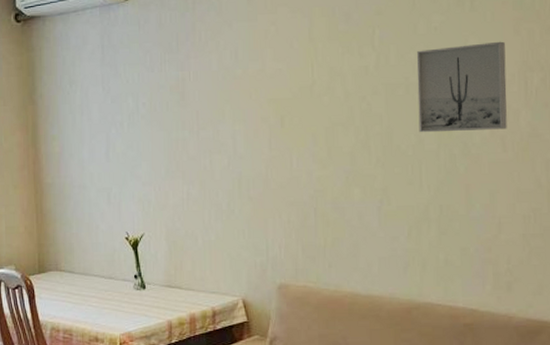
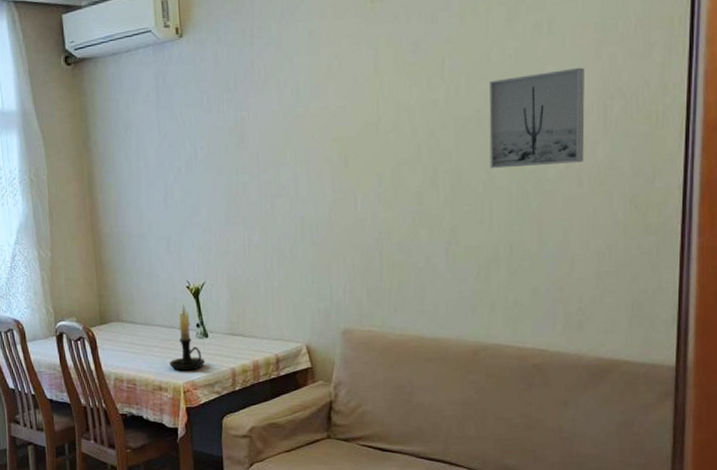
candle holder: none [106,254,143,322] -> present [169,303,206,371]

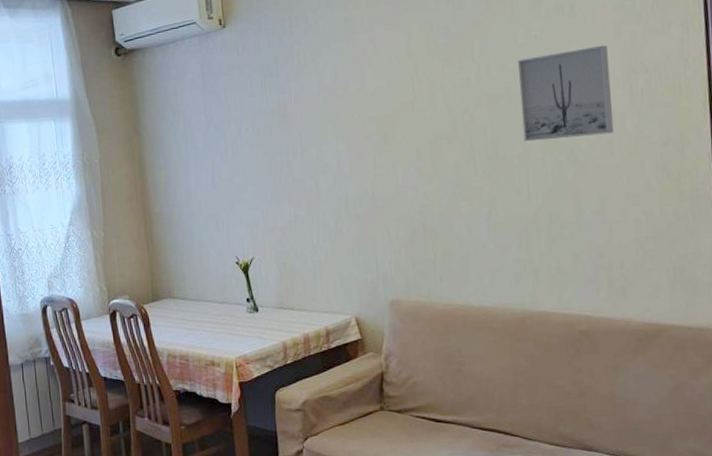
candle holder: present [169,303,206,371] -> none [221,279,257,346]

